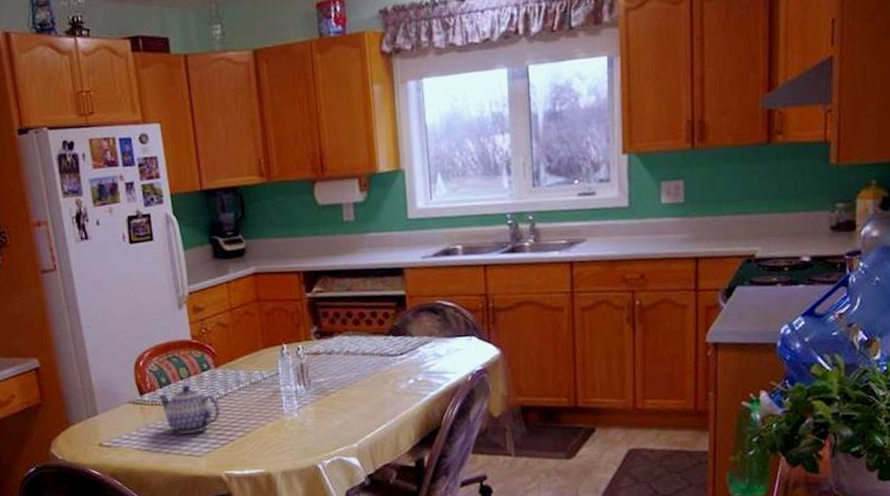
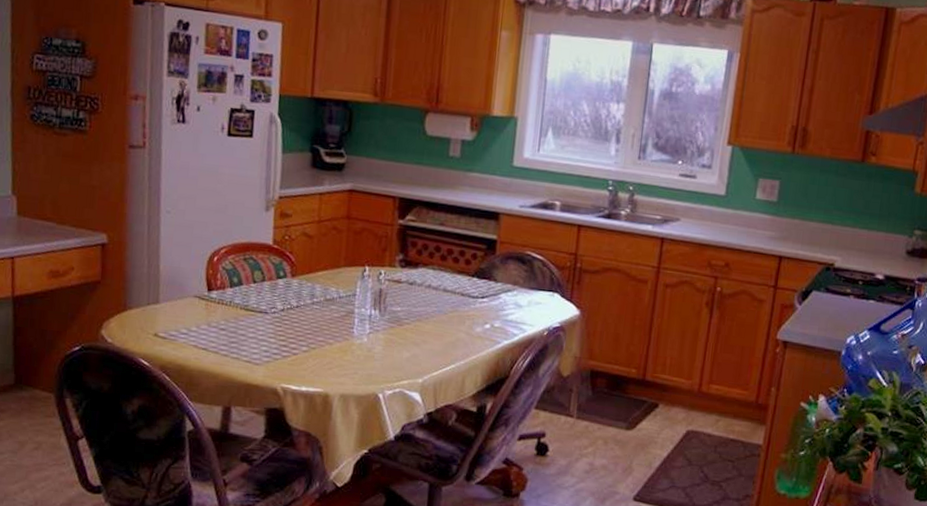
teapot: present [157,385,221,434] -> none [225,289,289,340]

